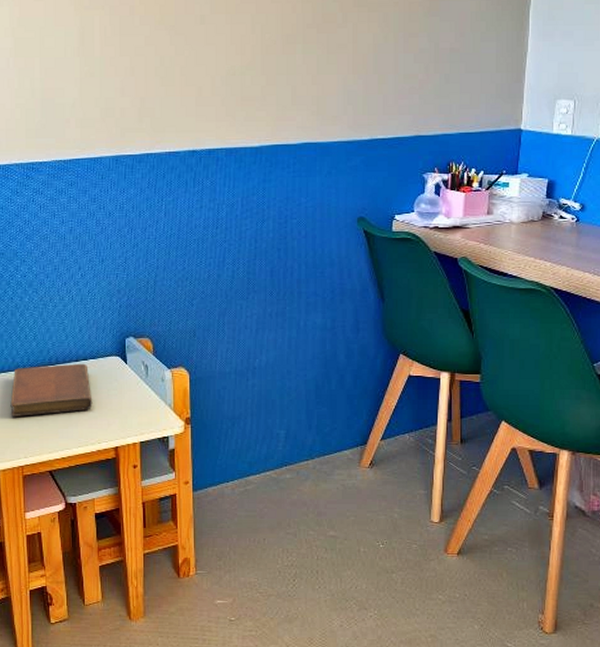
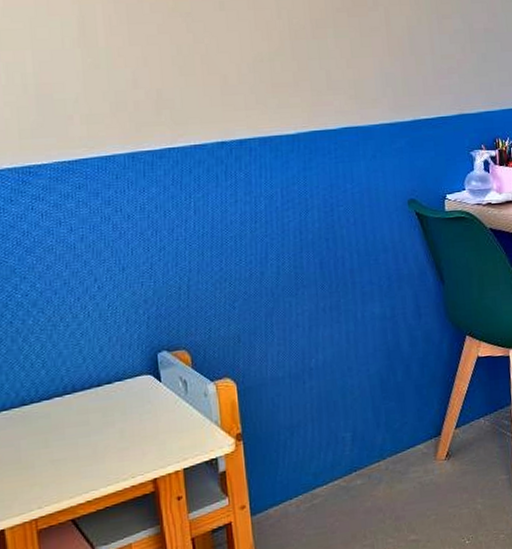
notebook: present [10,363,93,416] -> none [15,387,122,461]

